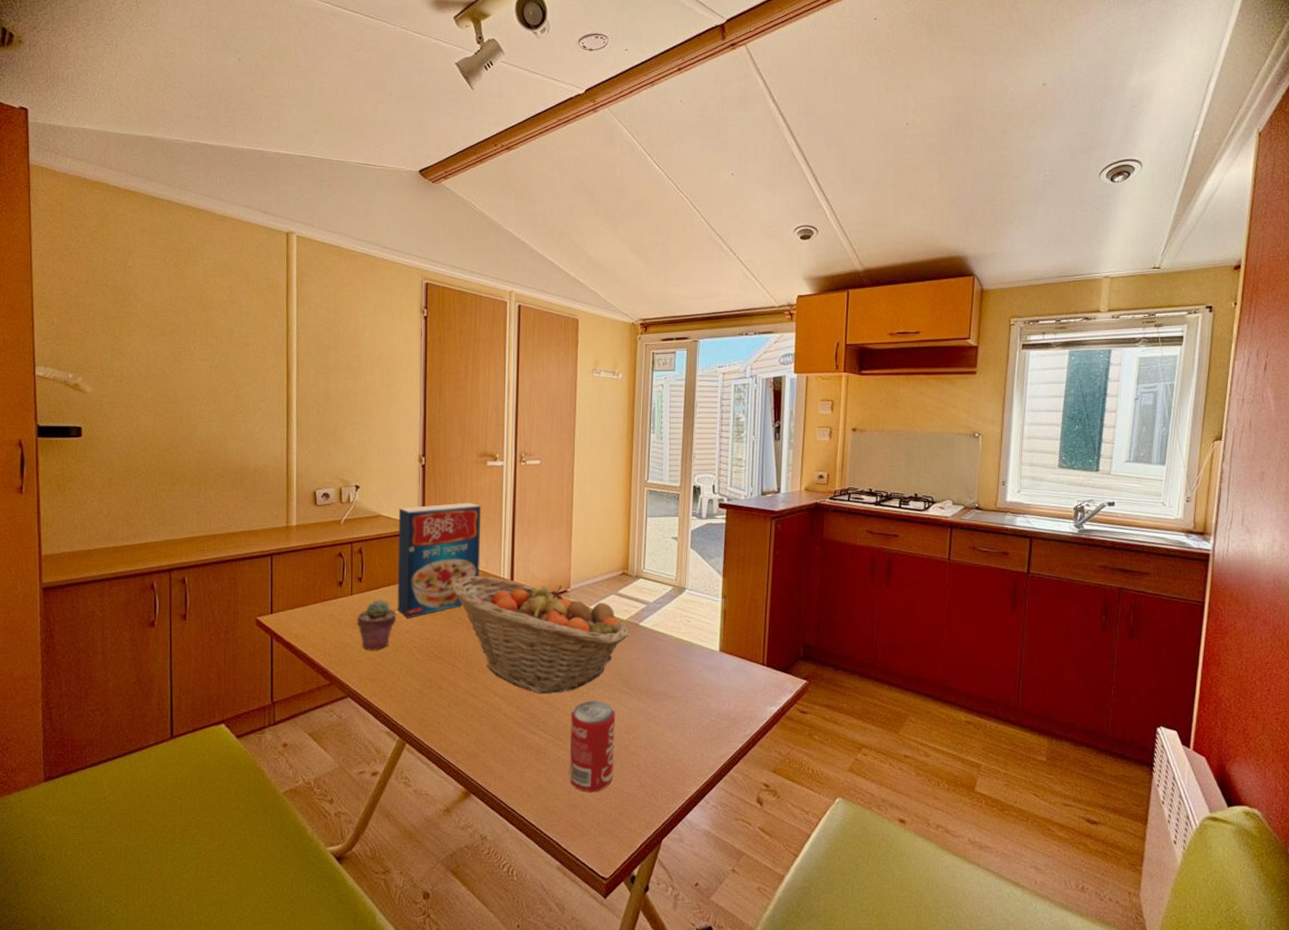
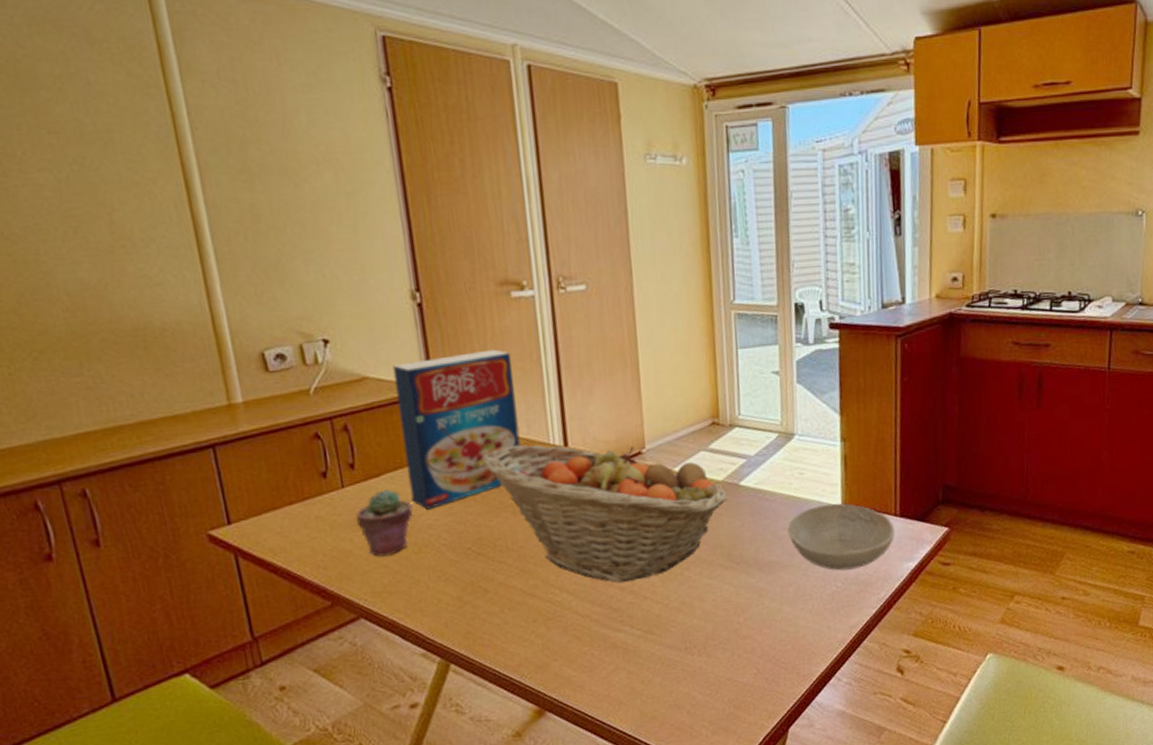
beverage can: present [569,700,616,793] -> none [663,581,724,690]
bowl: none [674,648,762,706] -> present [788,503,895,571]

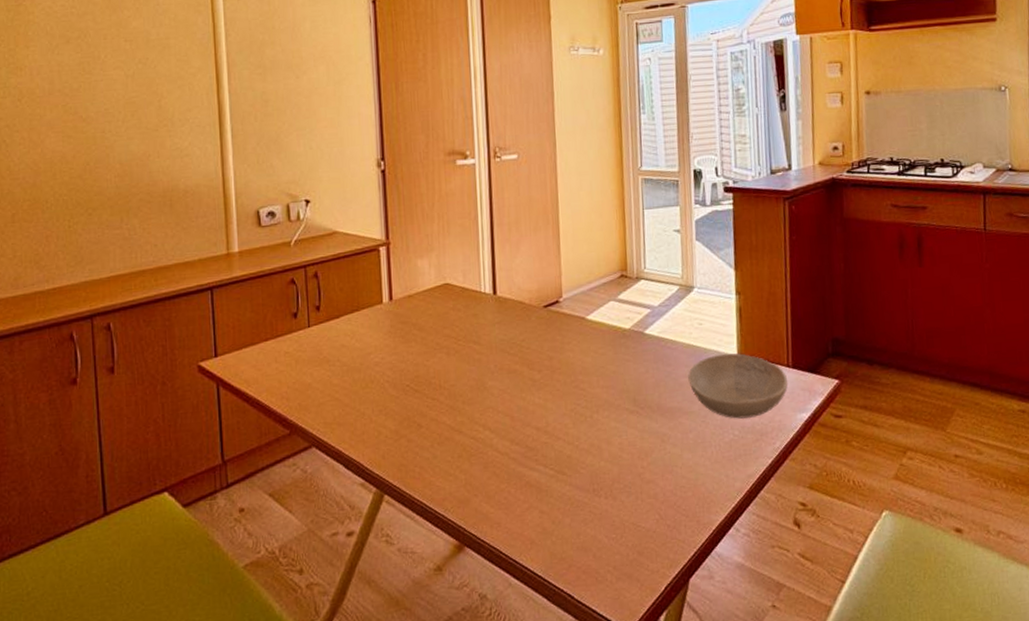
potted succulent: present [356,489,413,557] -> none [317,330,364,391]
cereal box: present [392,349,521,509] -> none [357,208,457,348]
fruit basket: present [483,445,727,583] -> none [425,293,633,423]

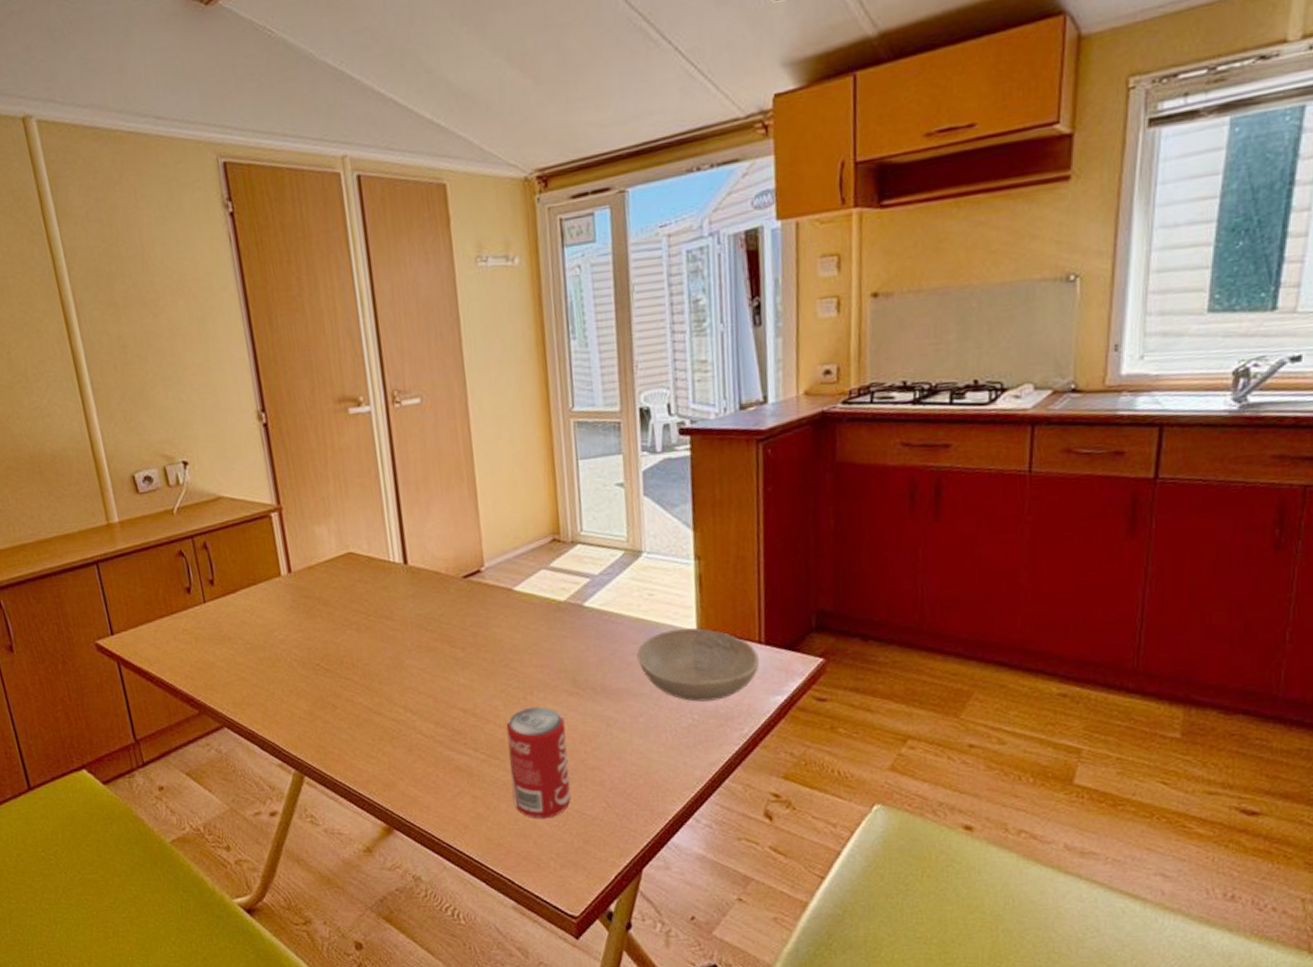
beverage can: none [574,424,628,533] -> present [506,706,571,819]

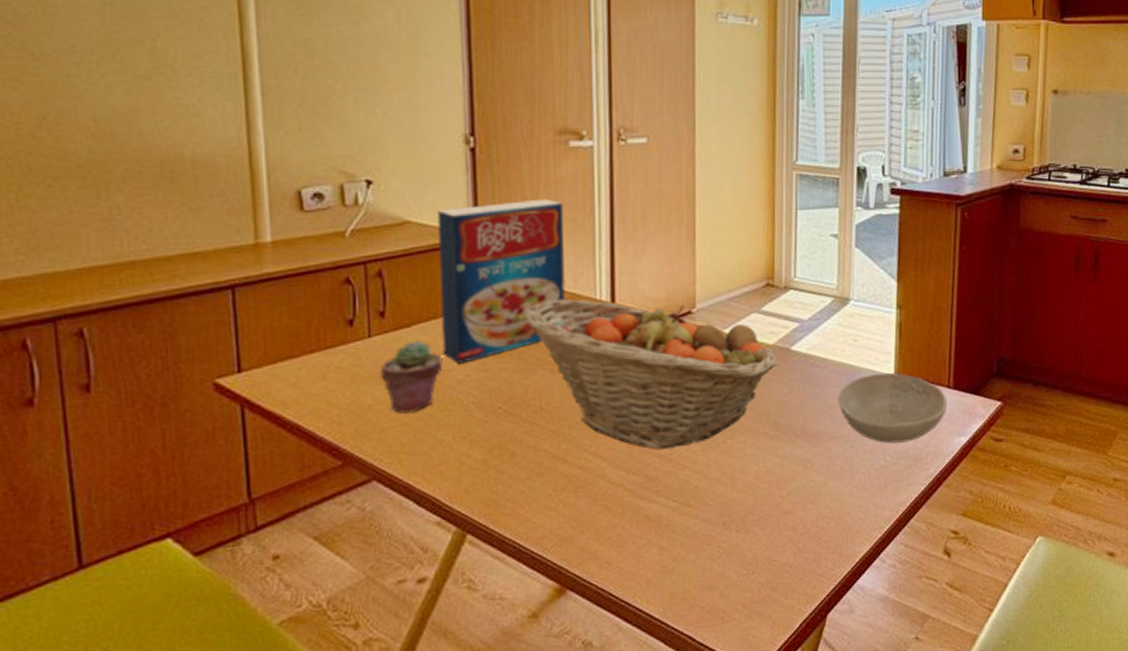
potted succulent: none [217,605,266,670] -> present [381,341,443,414]
cereal box: none [243,466,362,625] -> present [437,198,565,364]
fruit basket: none [327,563,571,705] -> present [524,300,777,450]
beverage can: present [506,706,571,819] -> none [702,450,763,569]

